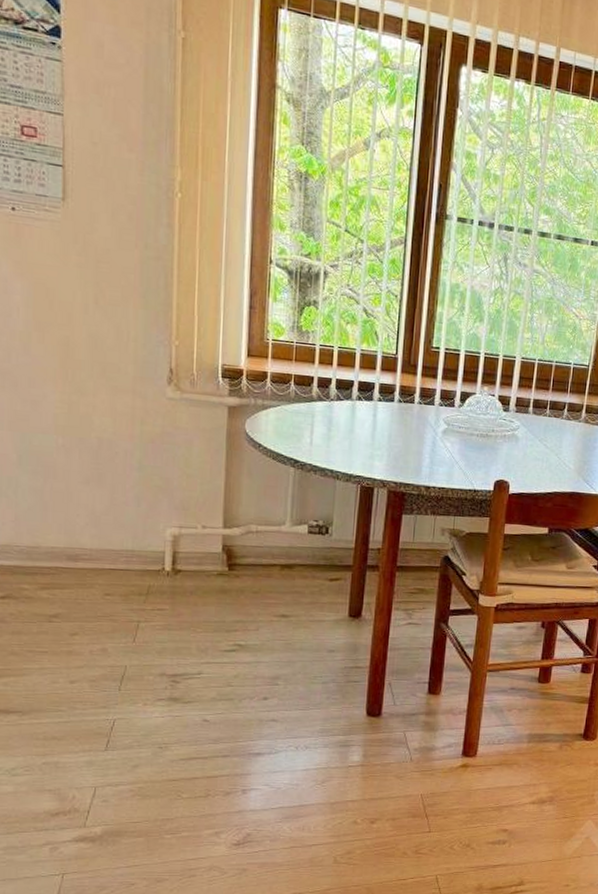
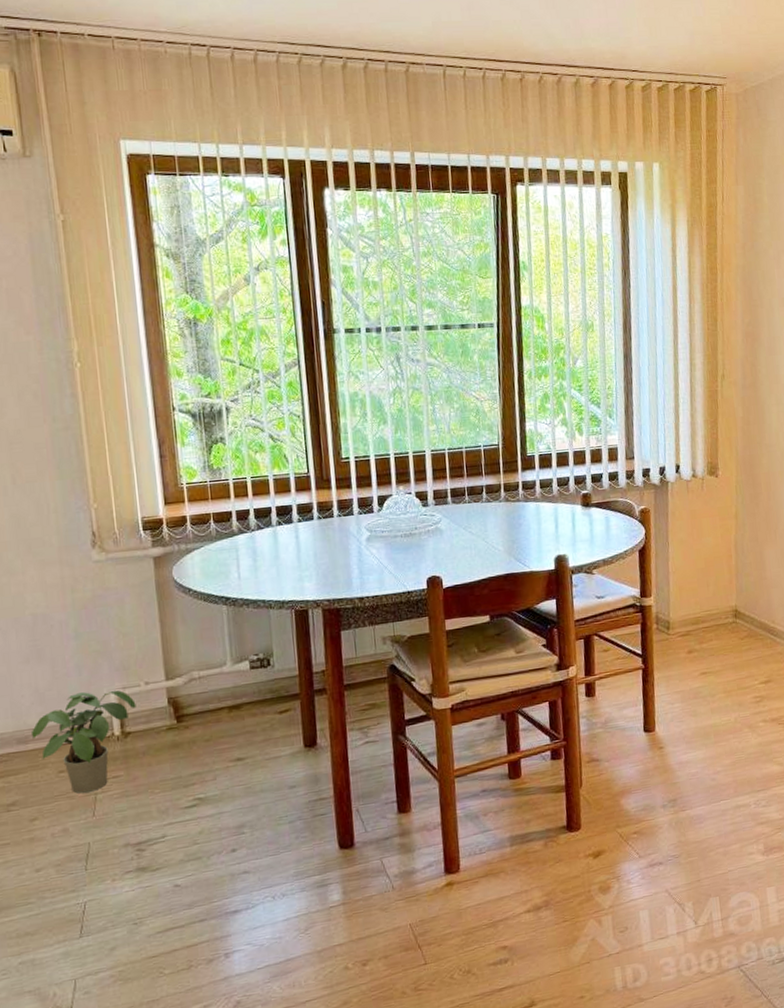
potted plant: none [81,523,190,619] -> present [30,690,136,793]

